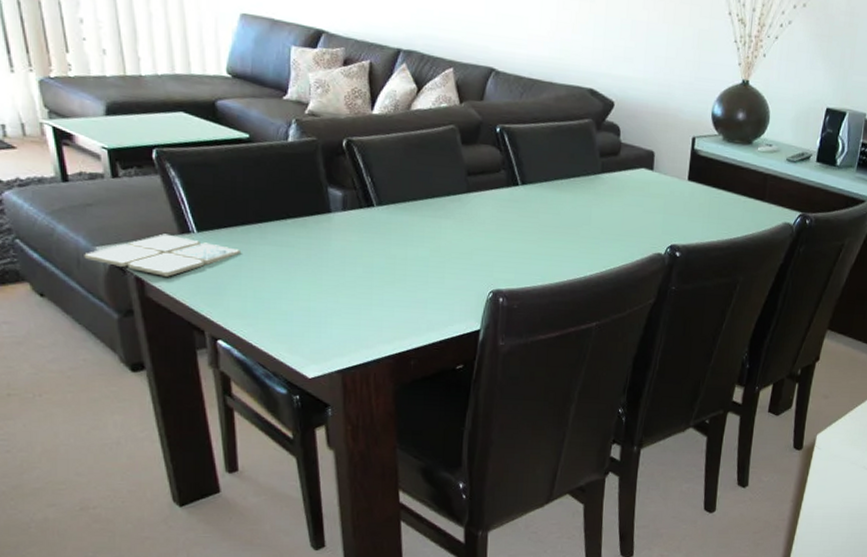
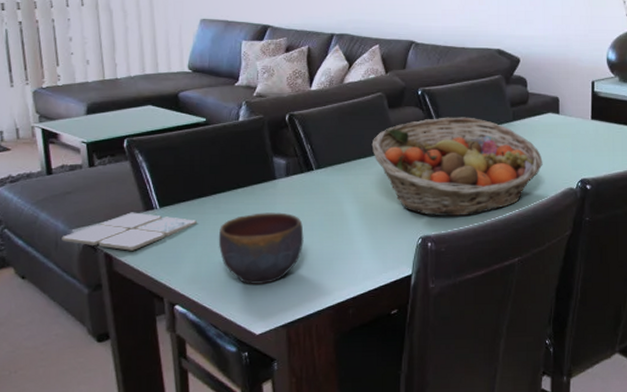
bowl: none [265,248,362,326] -> present [218,212,304,284]
fruit basket: none [441,161,631,273] -> present [371,117,543,217]

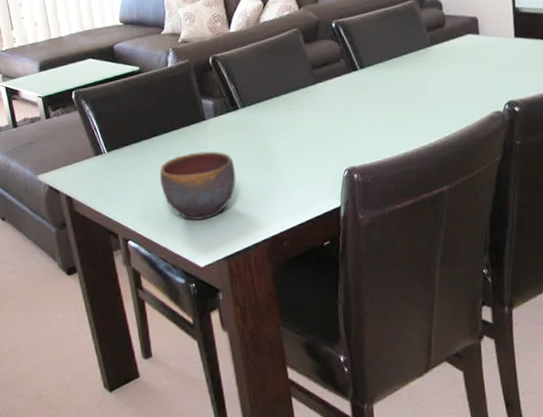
drink coaster: present [61,212,197,251] -> none [30,157,140,193]
fruit basket: present [371,117,543,217] -> none [291,46,466,148]

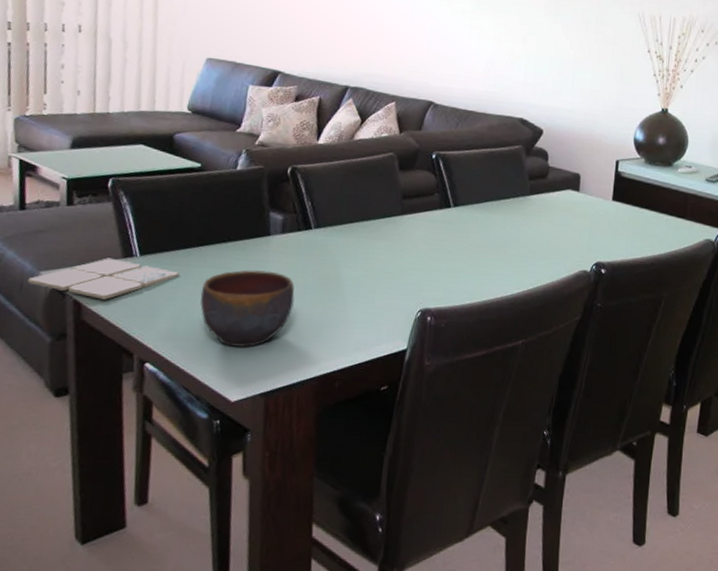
drink coaster: none [30,157,140,193] -> present [27,258,179,300]

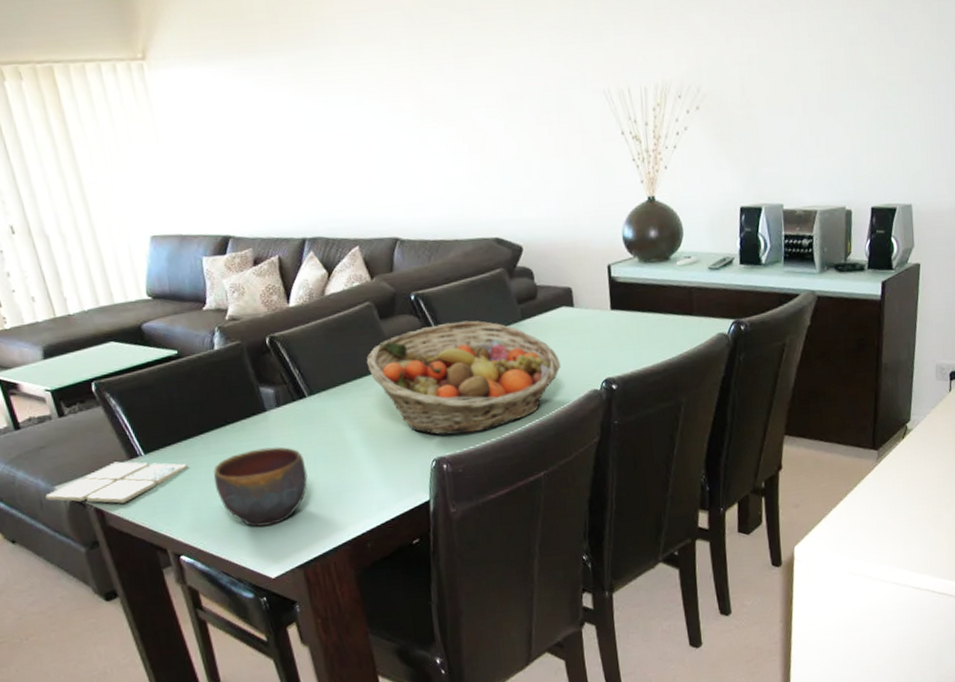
fruit basket: none [377,184,558,292] -> present [366,320,561,435]

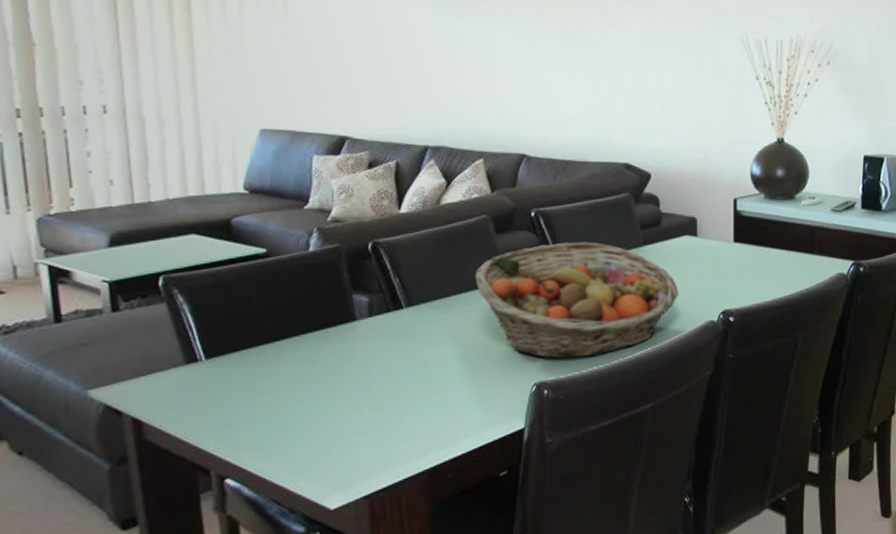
drink coaster: present [45,461,188,504] -> none [74,366,254,414]
bowl: present [213,447,308,527] -> none [282,360,391,449]

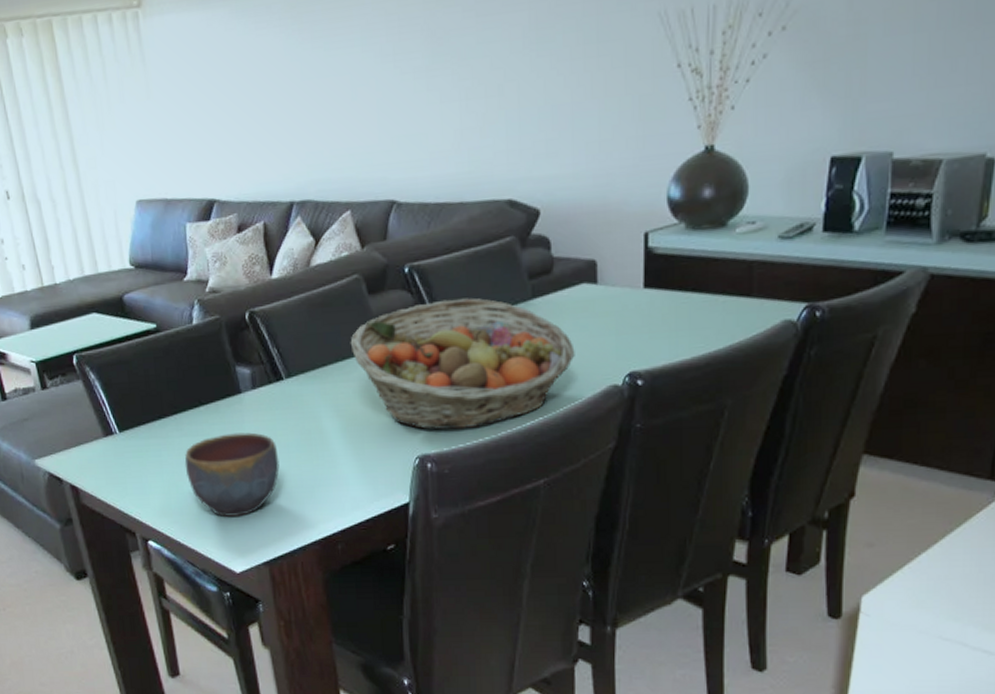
bowl: none [282,360,391,449] -> present [184,432,280,517]

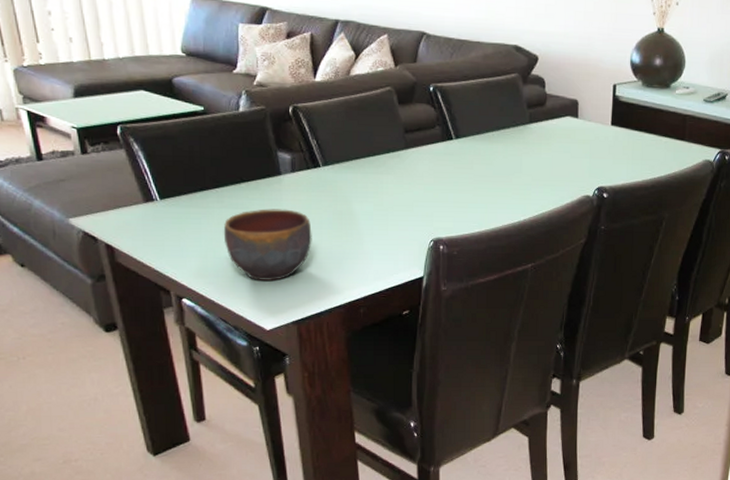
fruit basket: present [350,298,575,430] -> none [381,116,559,221]

